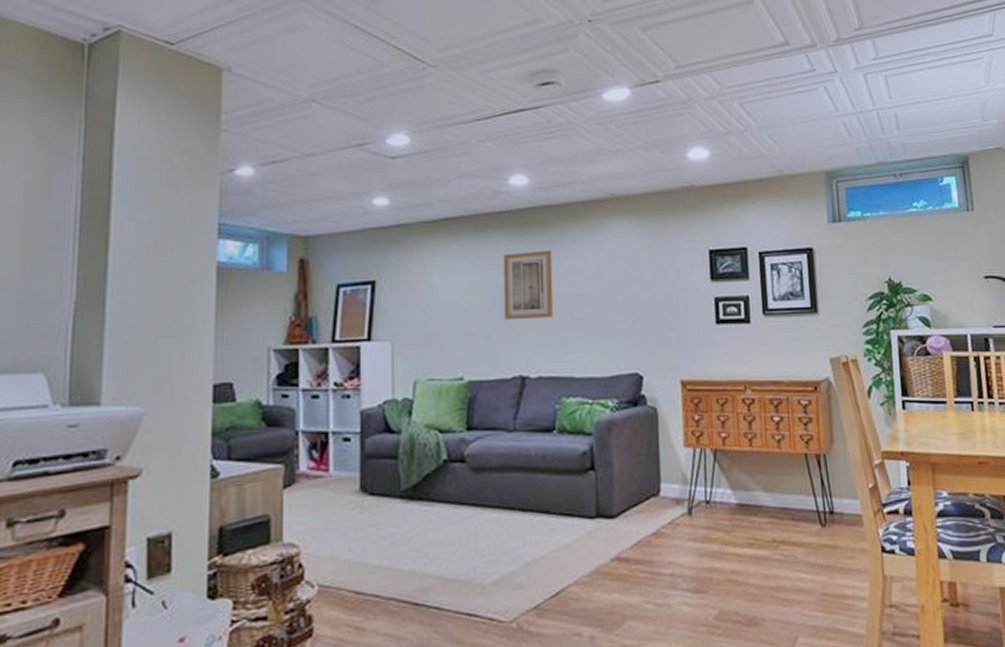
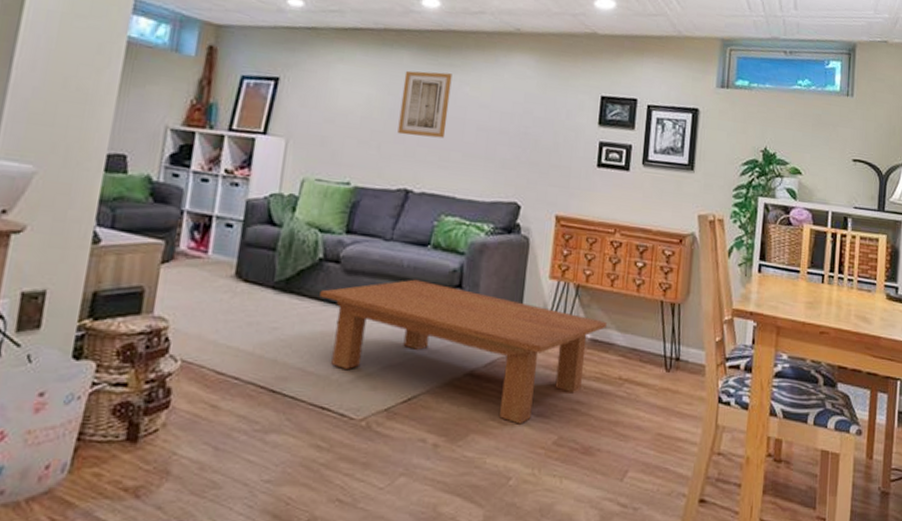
coffee table: none [449,467,752,604] -> present [319,279,607,425]

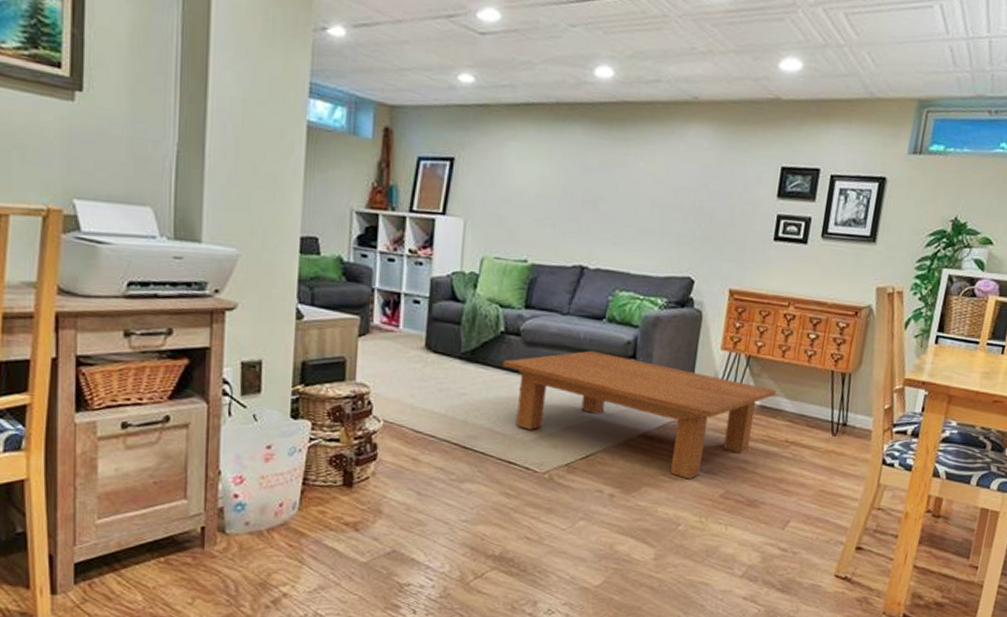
wall art: present [397,70,453,139] -> none [572,146,627,215]

